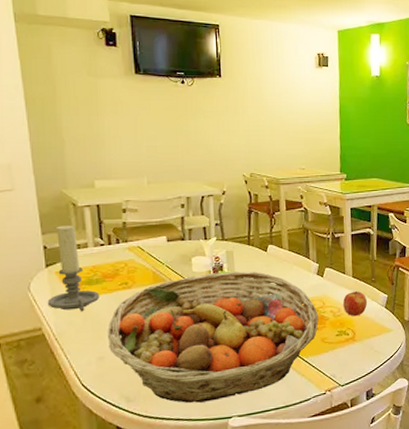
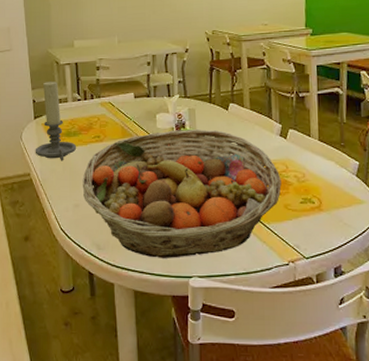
apple: present [343,290,368,317] -> none [308,155,336,184]

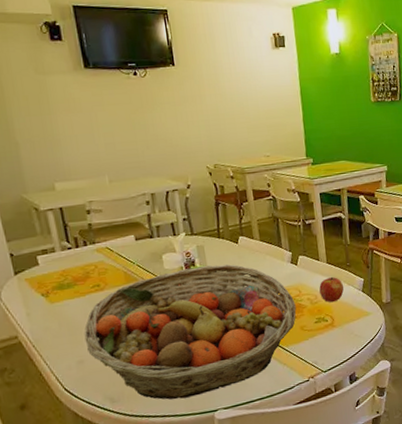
candle holder: present [35,80,77,161] -> none [20,230,74,317]
apple: none [308,155,336,184] -> present [319,276,344,303]

